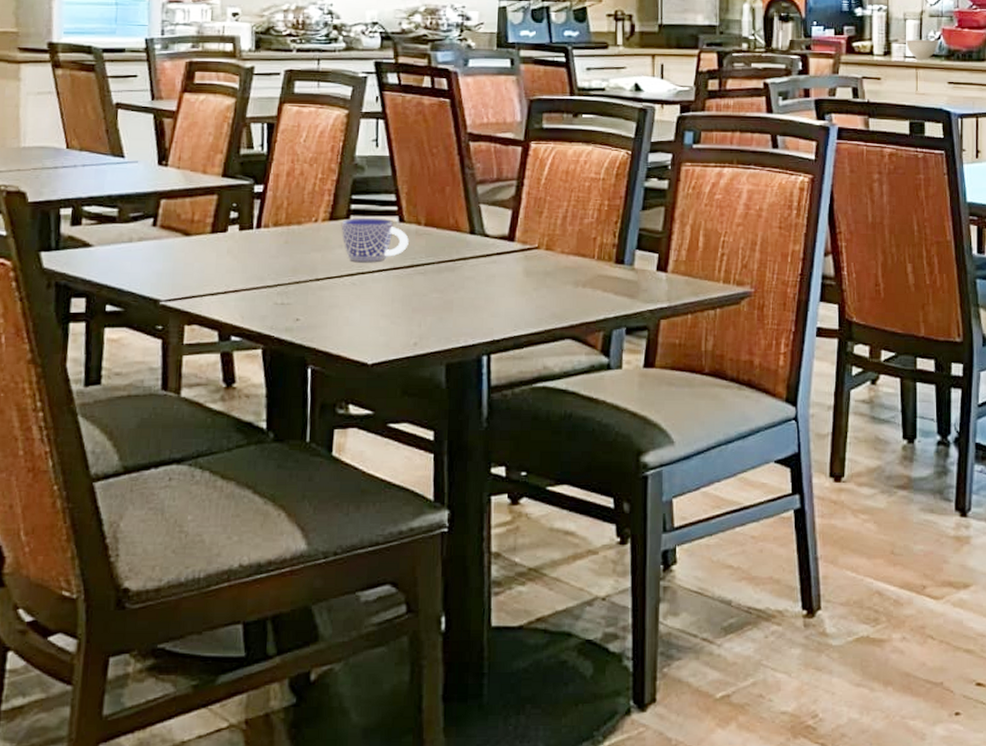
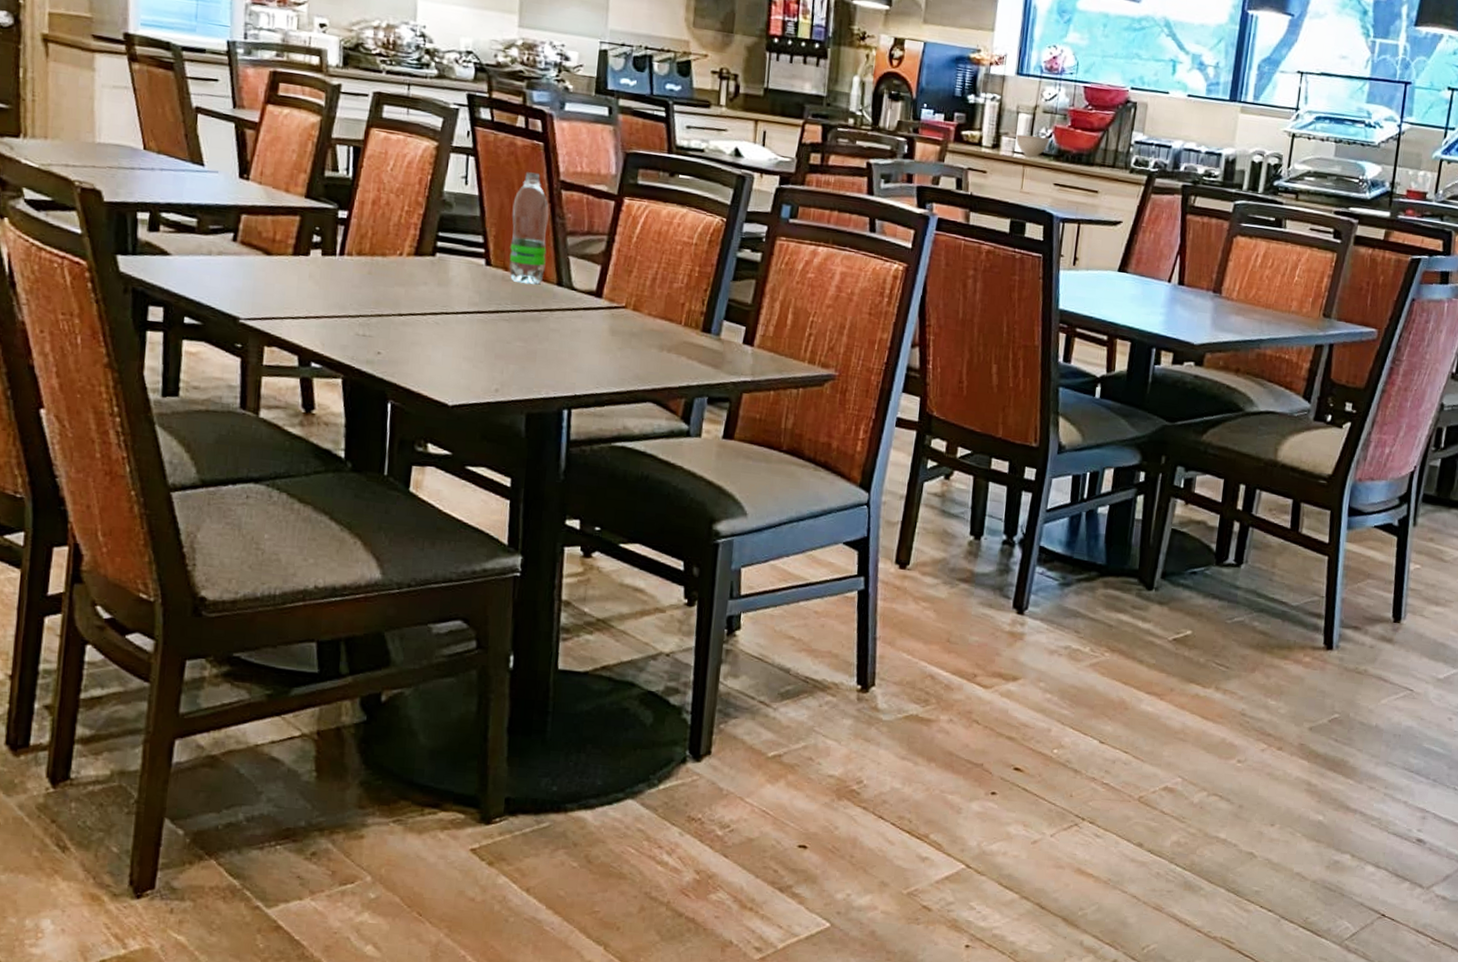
cup: present [341,219,409,263] -> none [426,256,495,305]
bottle: none [421,128,458,236] -> present [509,172,549,285]

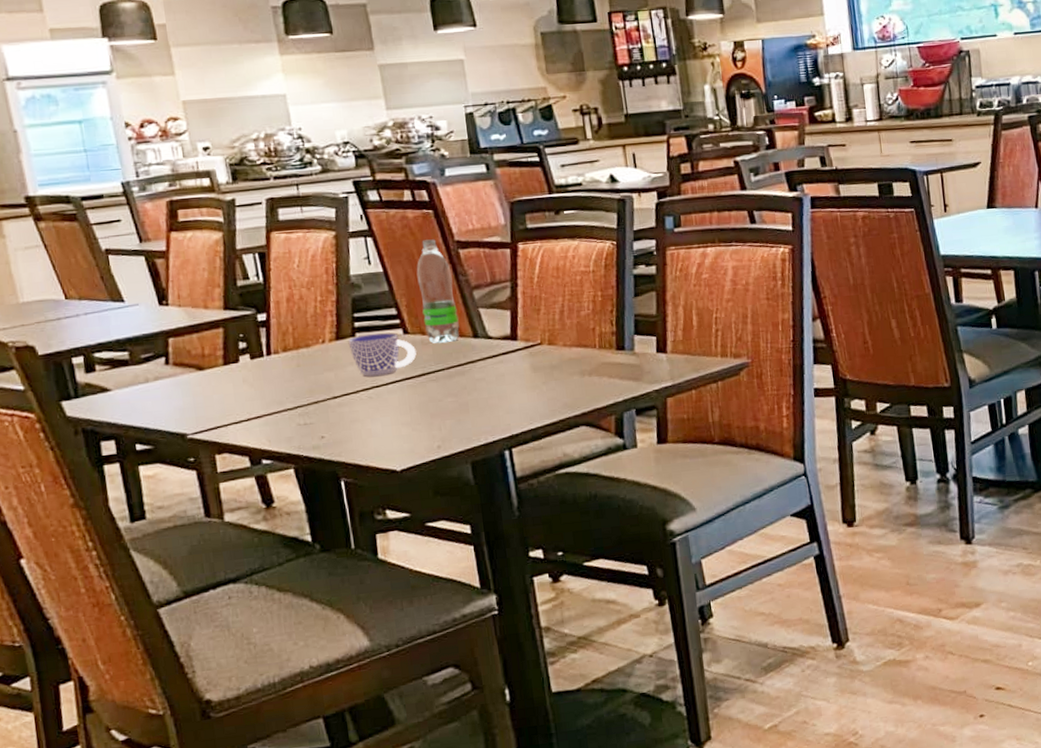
cup: none [426,256,495,305] -> present [348,333,417,378]
bowl: present [1016,134,1050,158] -> none [865,101,898,123]

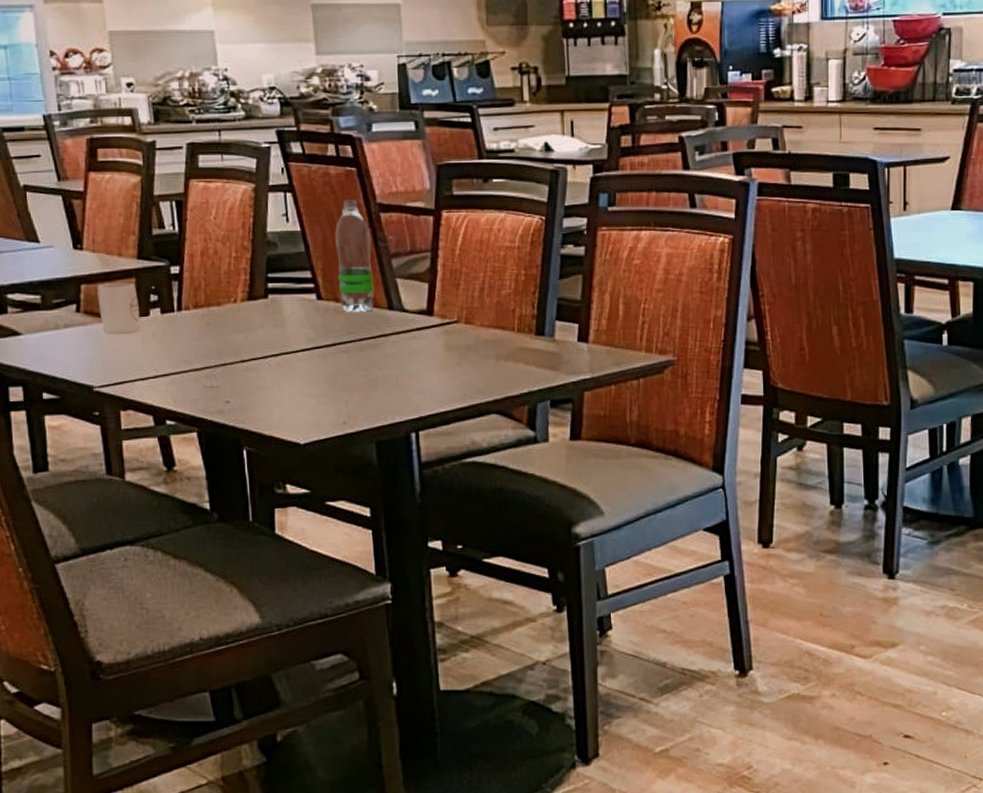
mug: none [185,333,231,384] -> present [97,282,141,335]
cup: present [348,333,417,378] -> none [260,297,329,343]

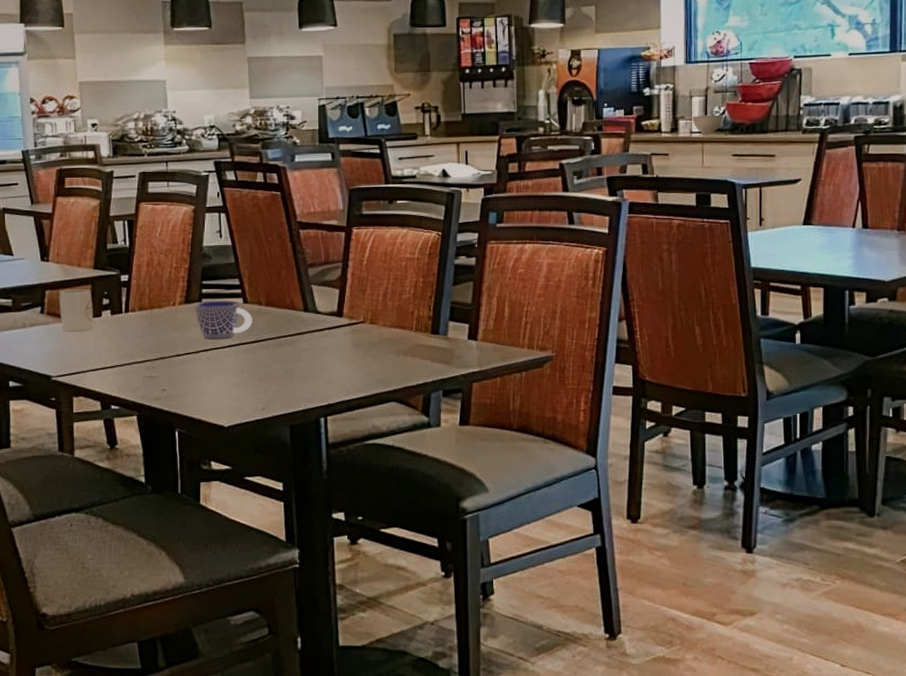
cup: none [260,297,329,343] -> present [195,301,252,340]
bottle: present [335,200,375,313] -> none [260,219,293,315]
bowl: none [828,80,864,104] -> present [692,114,724,135]

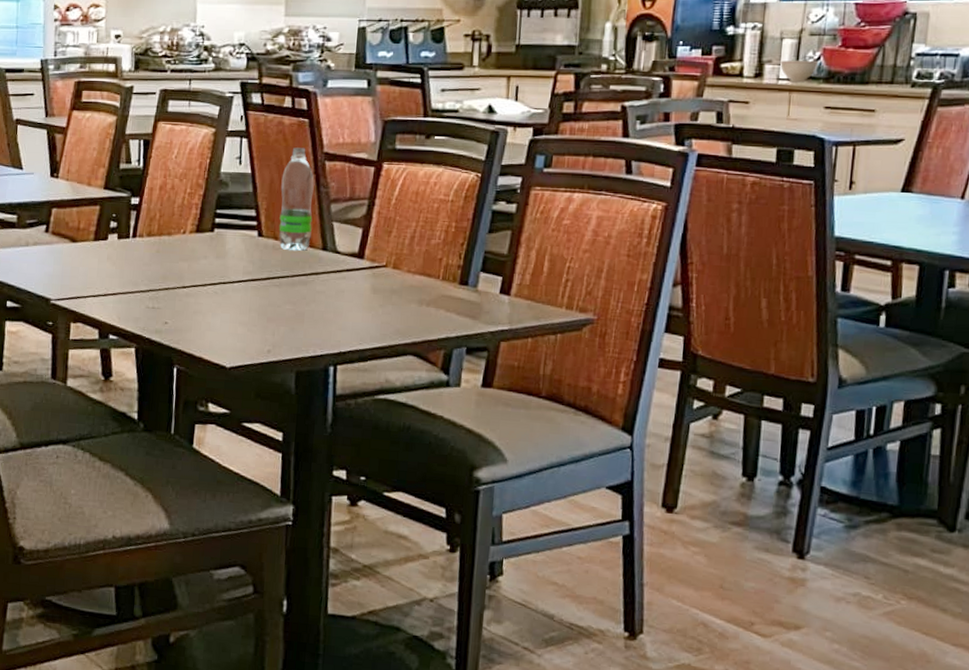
mug: present [59,288,94,333] -> none [64,208,100,256]
cup: present [195,301,252,340] -> none [206,231,266,274]
bottle: none [260,219,293,315] -> present [278,147,314,252]

